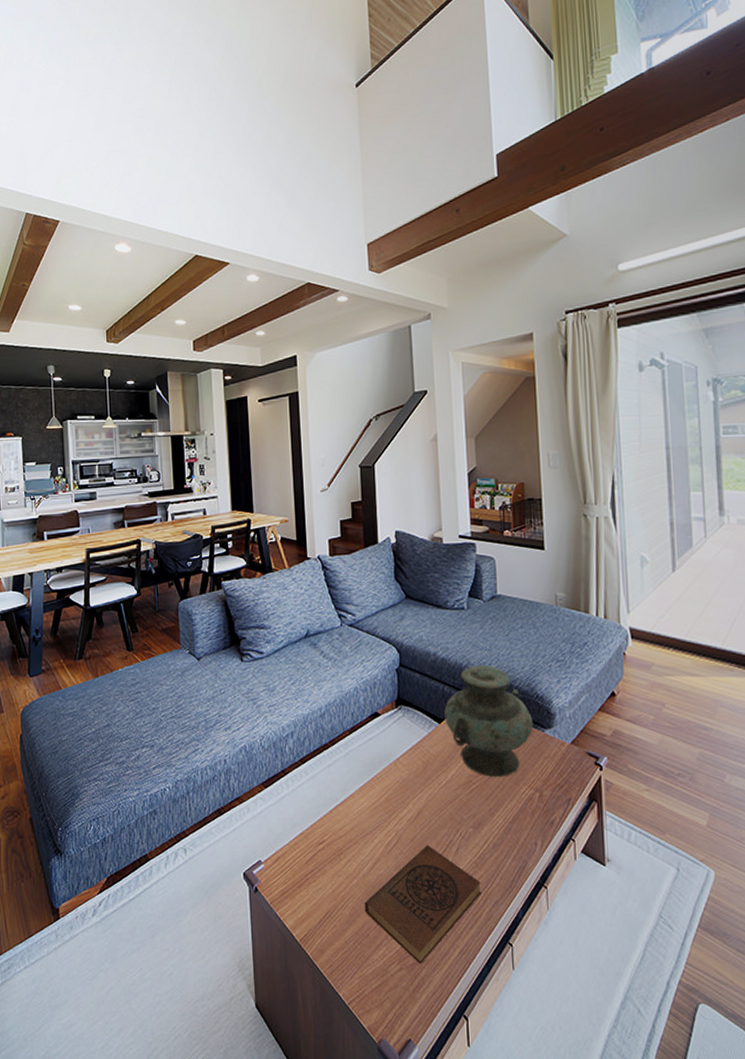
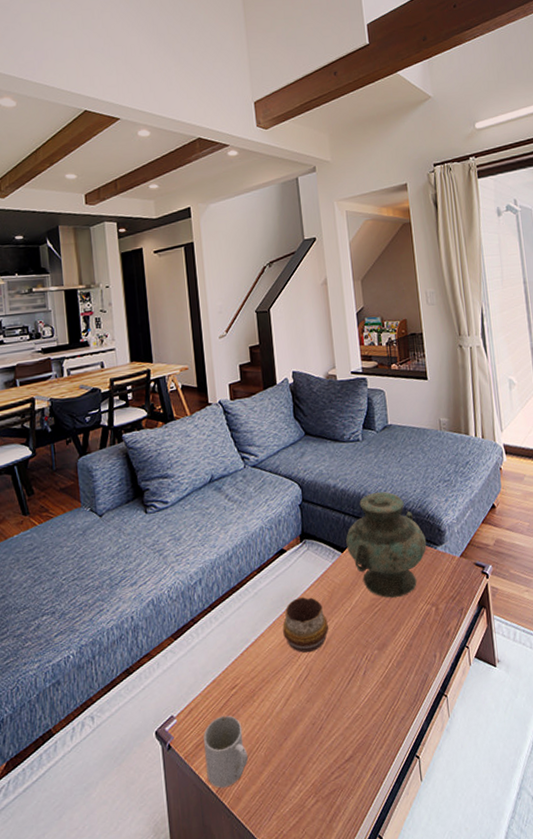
mug: none [290,868,332,938] -> present [203,715,248,789]
book: present [364,845,481,964] -> none [279,672,389,793]
decorative bowl: none [373,764,421,821] -> present [282,597,329,653]

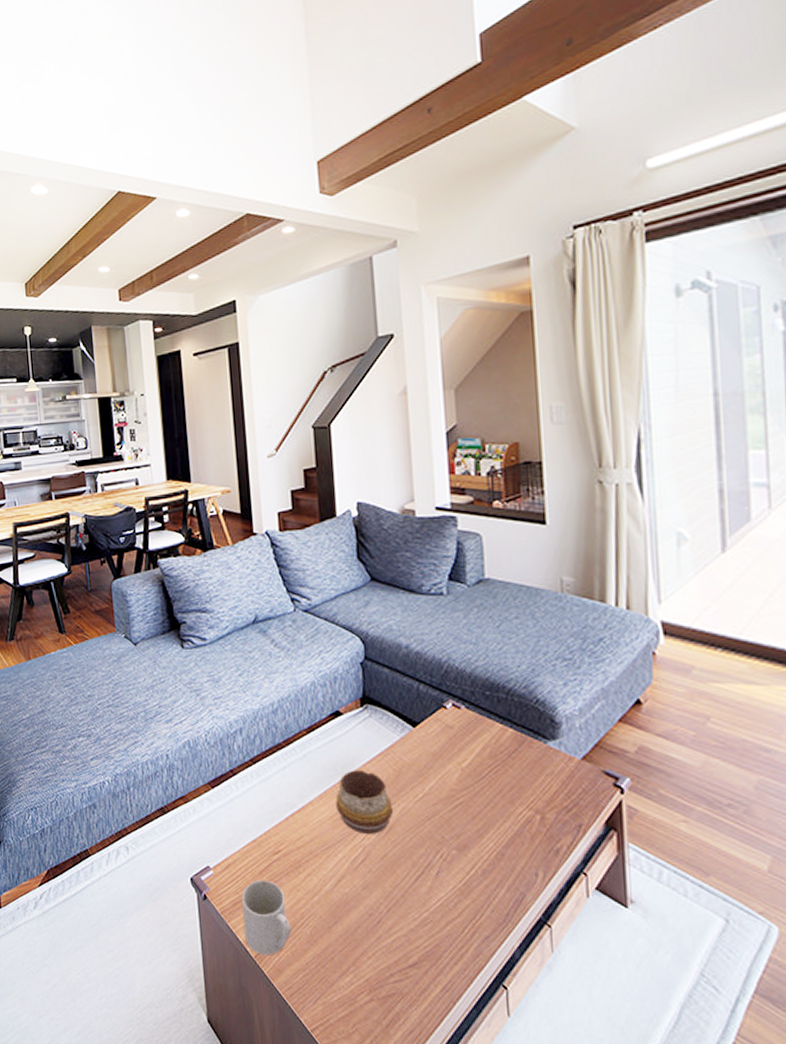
vase: present [346,491,427,598] -> none [420,660,533,793]

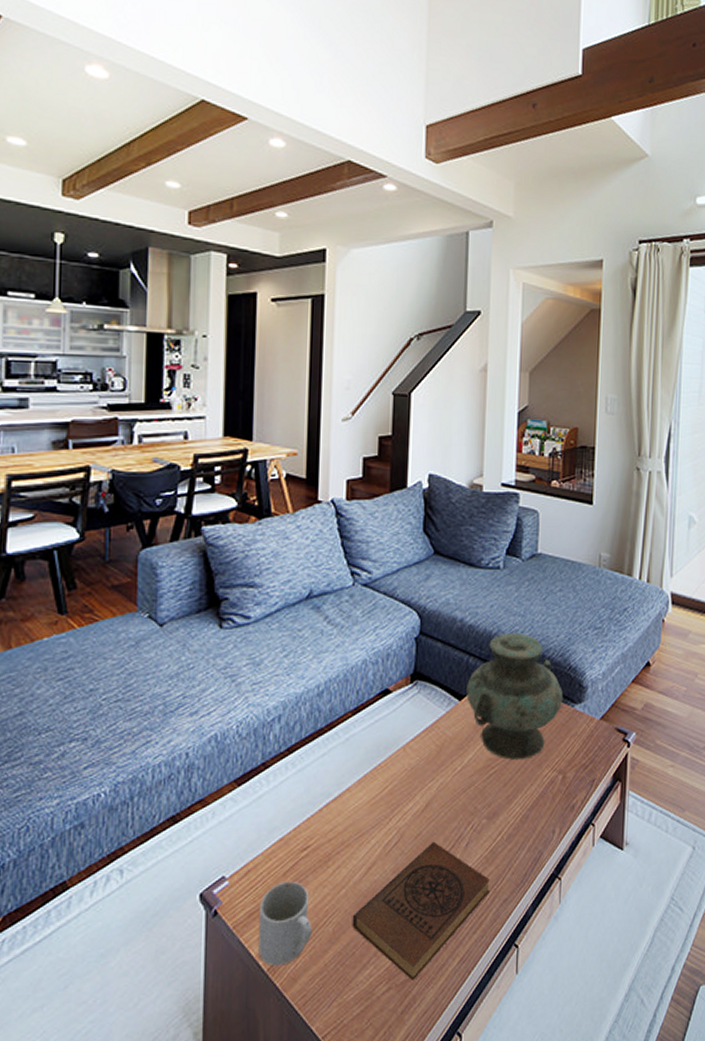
book: none [327,864,468,997] -> present [352,841,490,980]
decorative bowl: present [336,770,393,835] -> none [375,749,431,816]
vase: none [420,660,533,793] -> present [466,632,564,760]

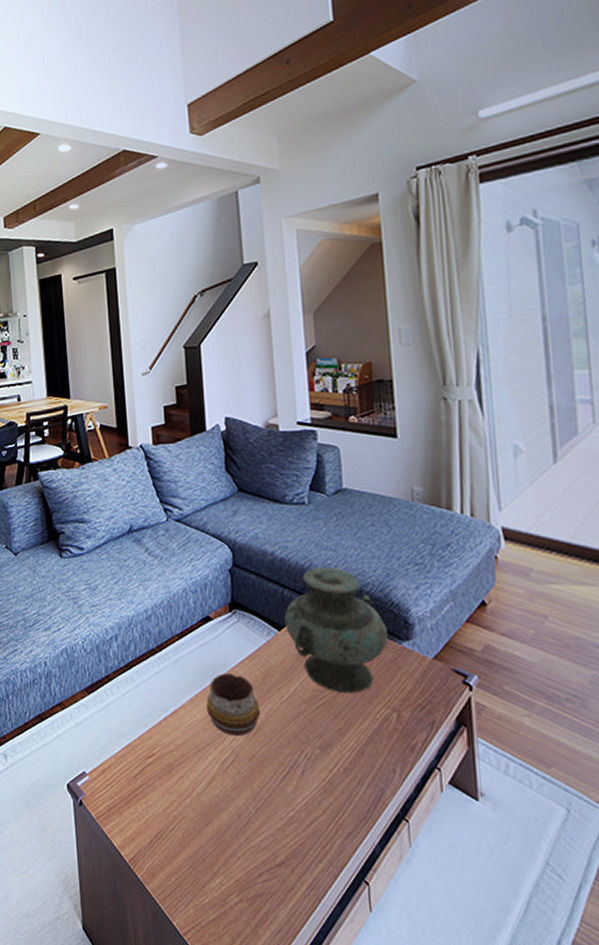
mug: present [258,881,312,967] -> none [117,783,164,860]
book: present [352,841,490,980] -> none [198,765,331,897]
decorative bowl: none [375,749,431,816] -> present [206,673,260,737]

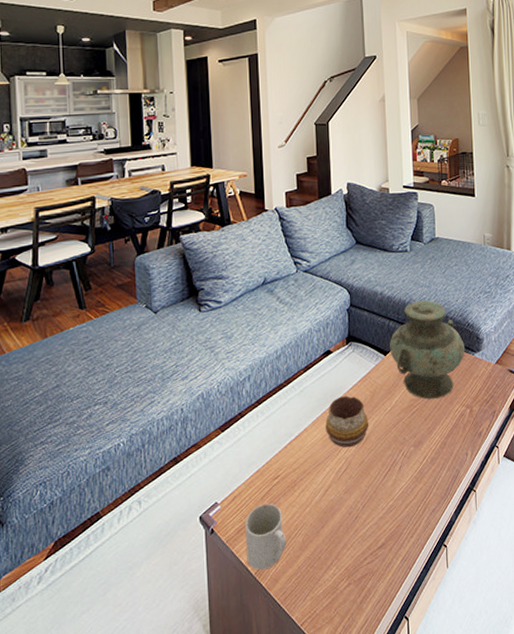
mug: none [117,783,164,860] -> present [245,503,286,571]

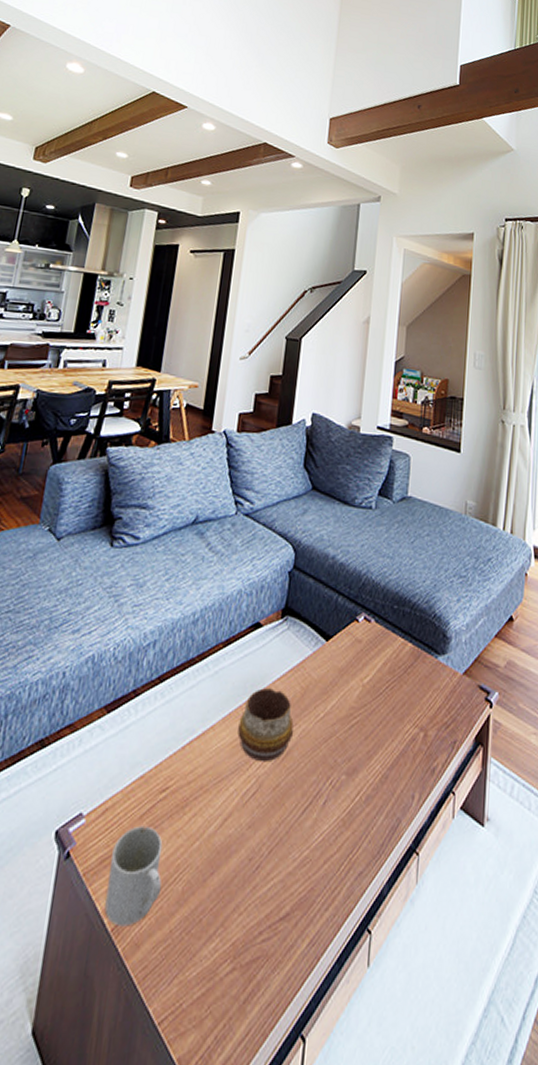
vase: present [390,300,465,399] -> none [333,574,428,711]

